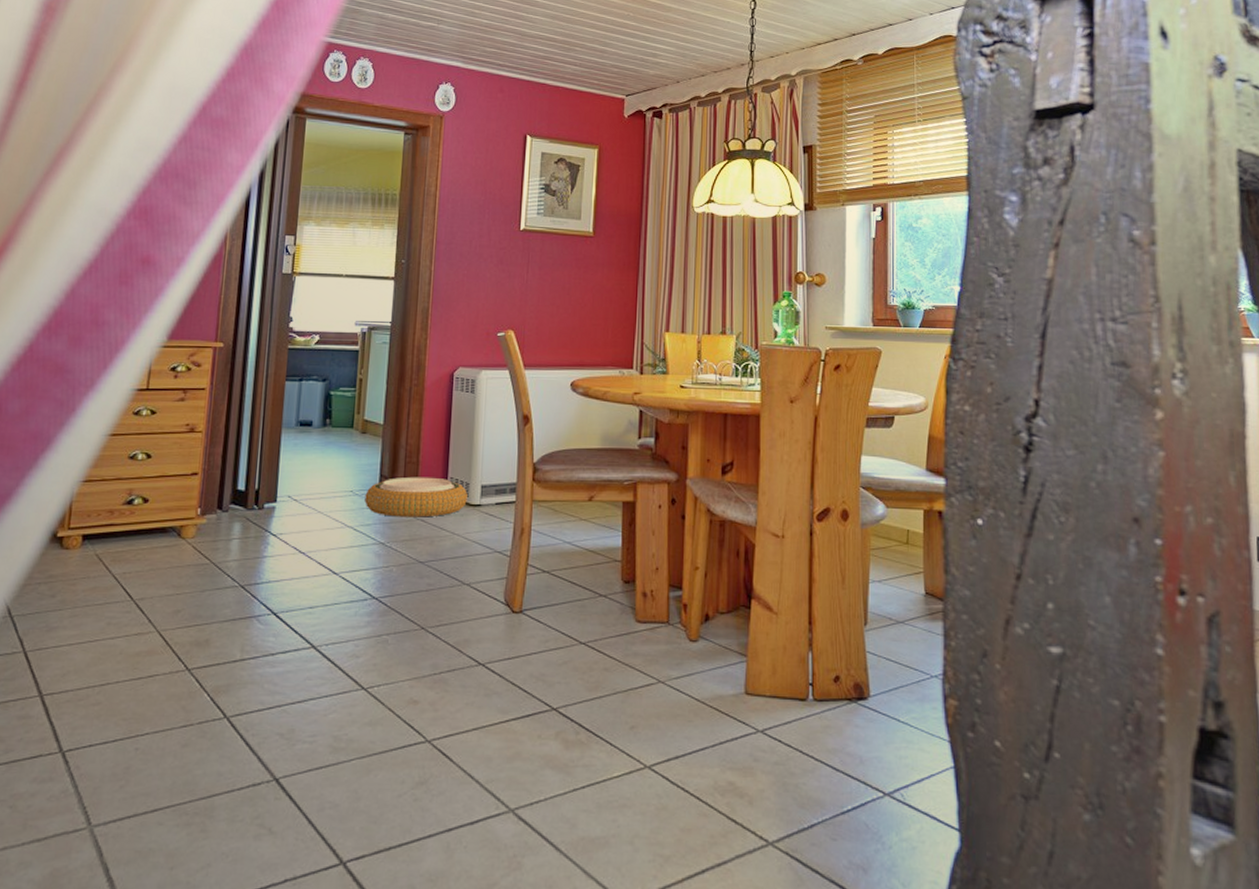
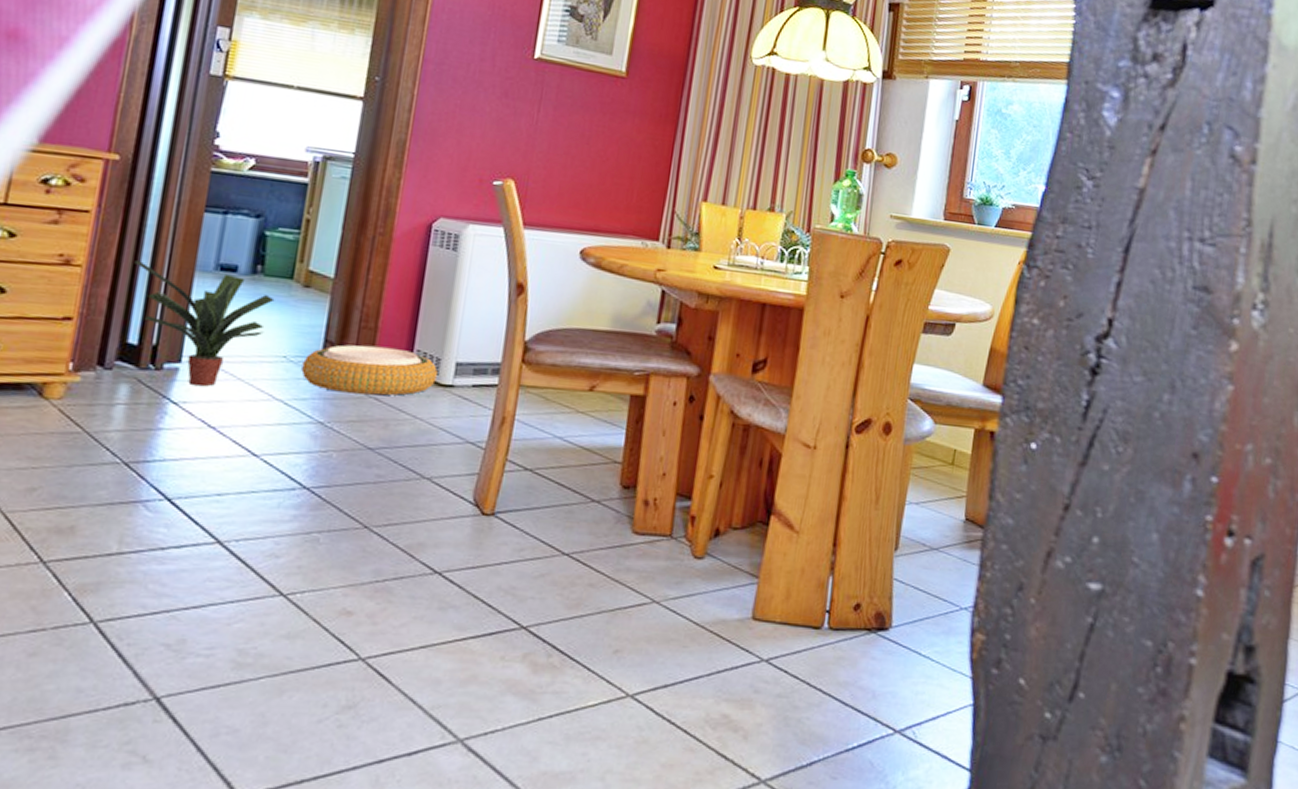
potted plant: none [239,424,341,521] -> present [134,260,275,387]

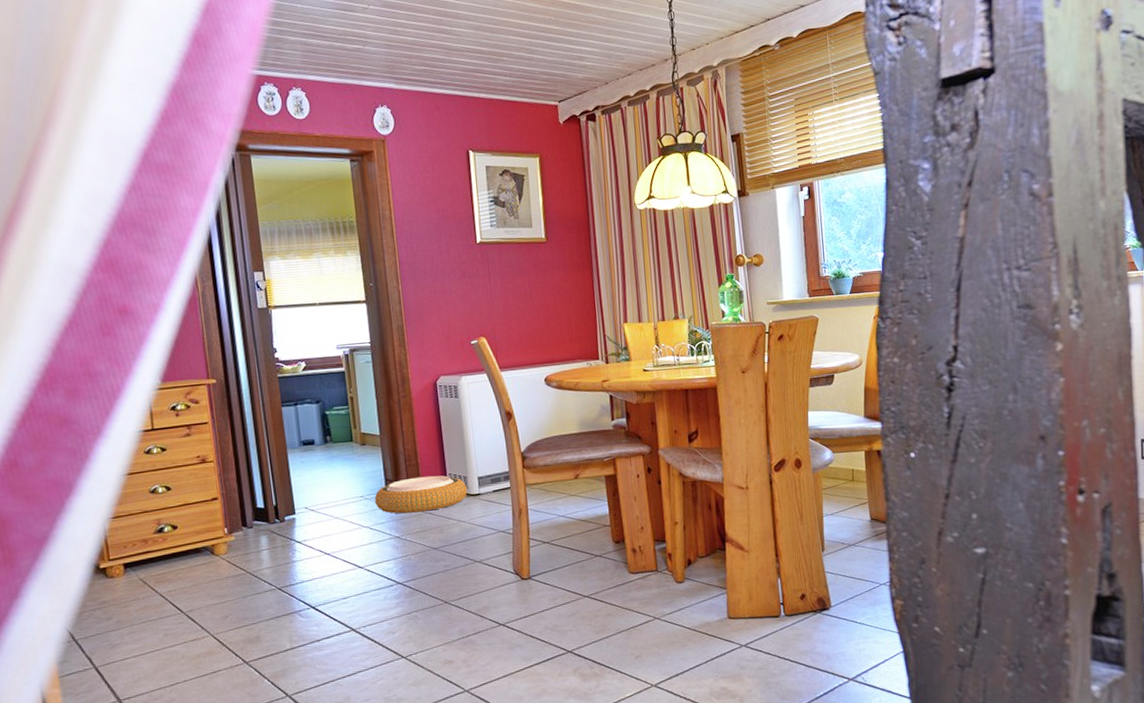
potted plant: present [134,260,275,387] -> none [246,447,345,528]

